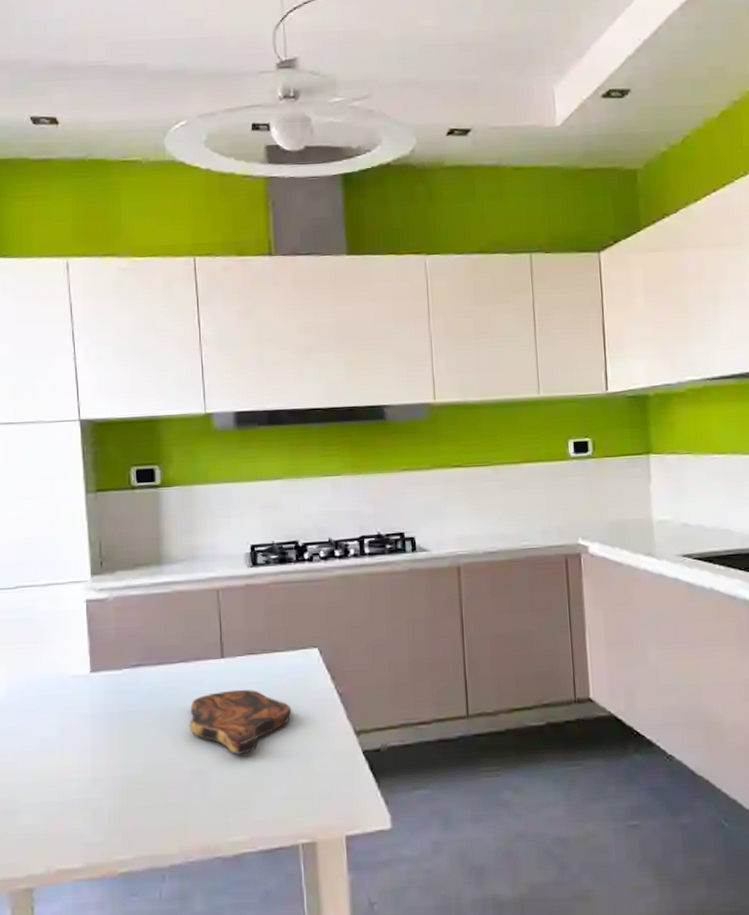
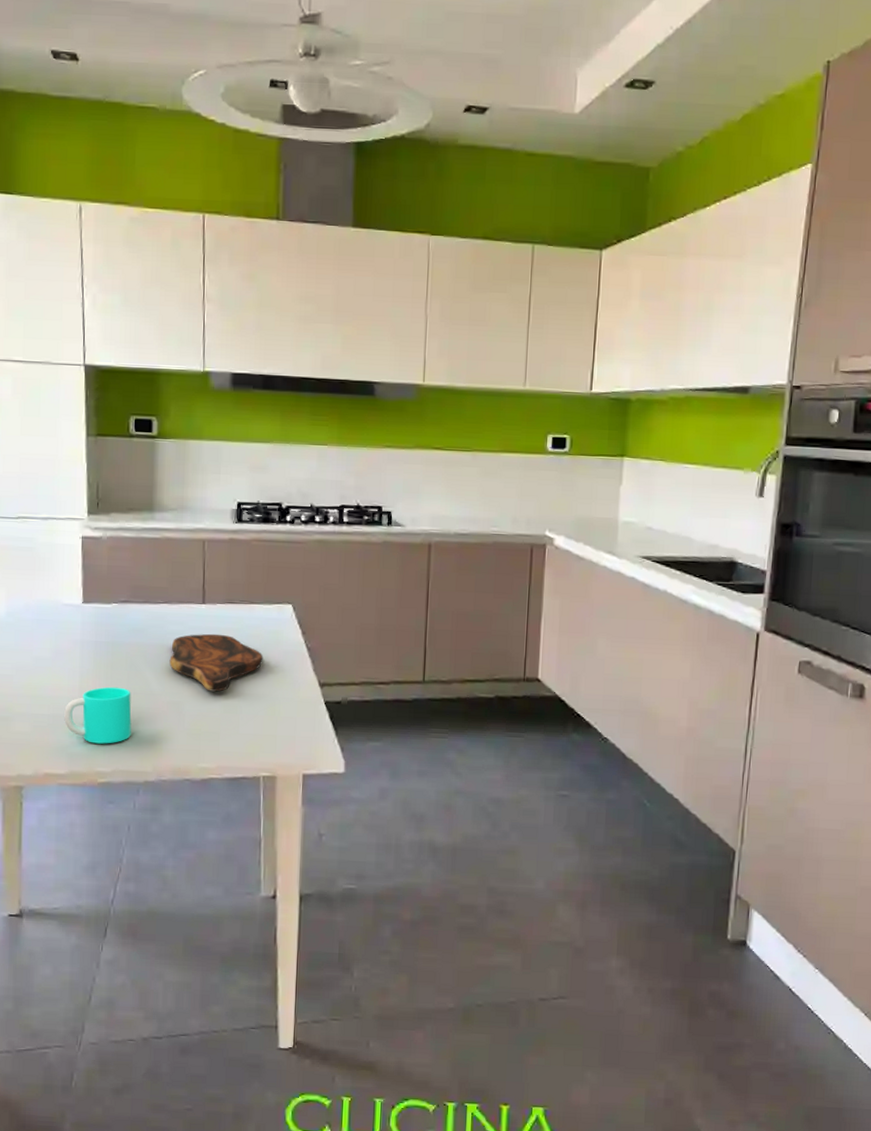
cup: none [76,761,152,829] -> present [64,686,132,744]

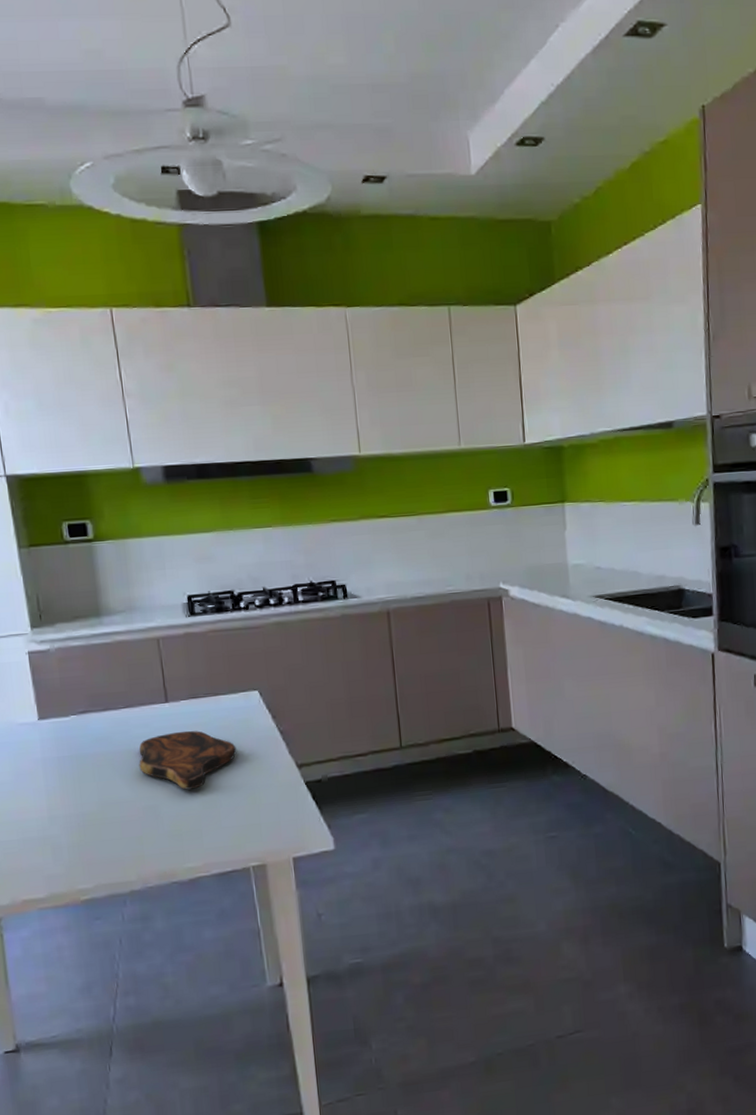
cup: present [64,686,132,744] -> none [34,800,110,862]

